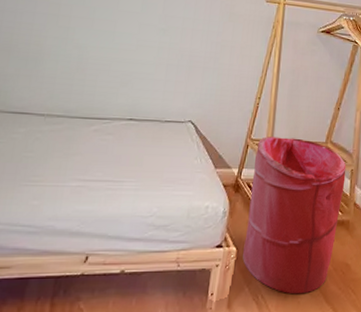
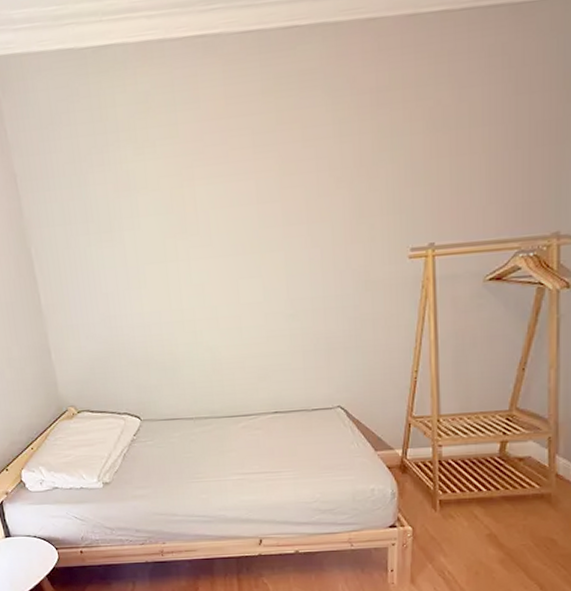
laundry hamper: present [242,136,346,295] -> none [420,409,541,570]

